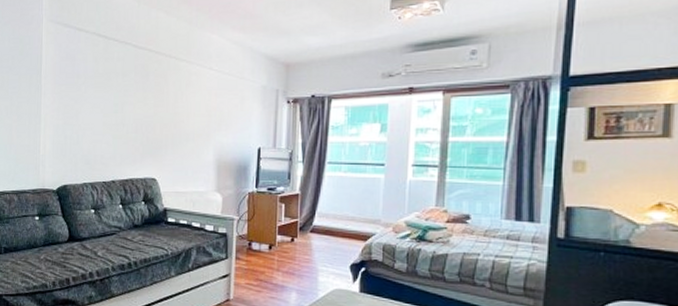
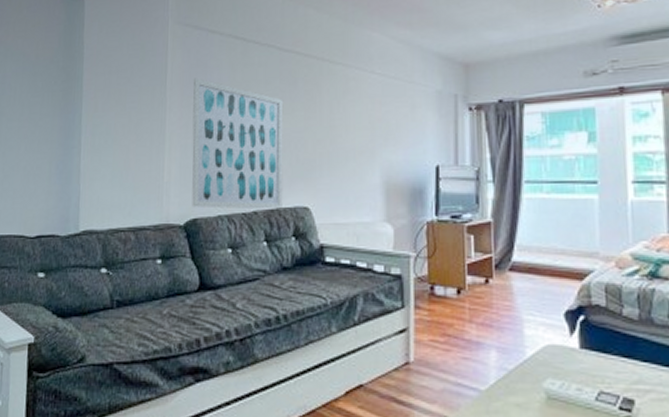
wall art: none [63,69,138,179] -> present [192,78,284,209]

